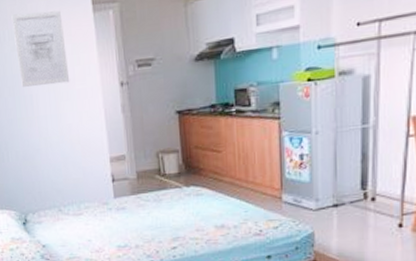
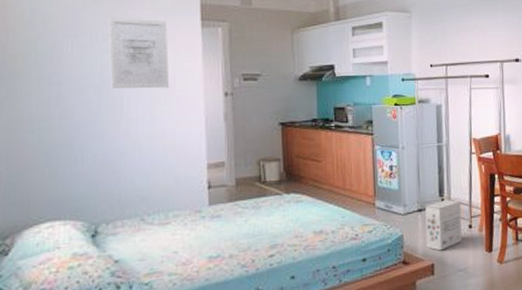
cardboard box: none [341,193,390,252] -> present [425,199,462,251]

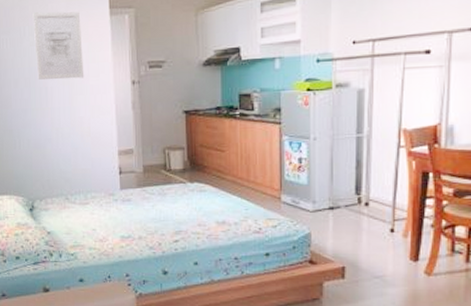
cardboard box: present [425,199,462,251] -> none [337,198,382,254]

